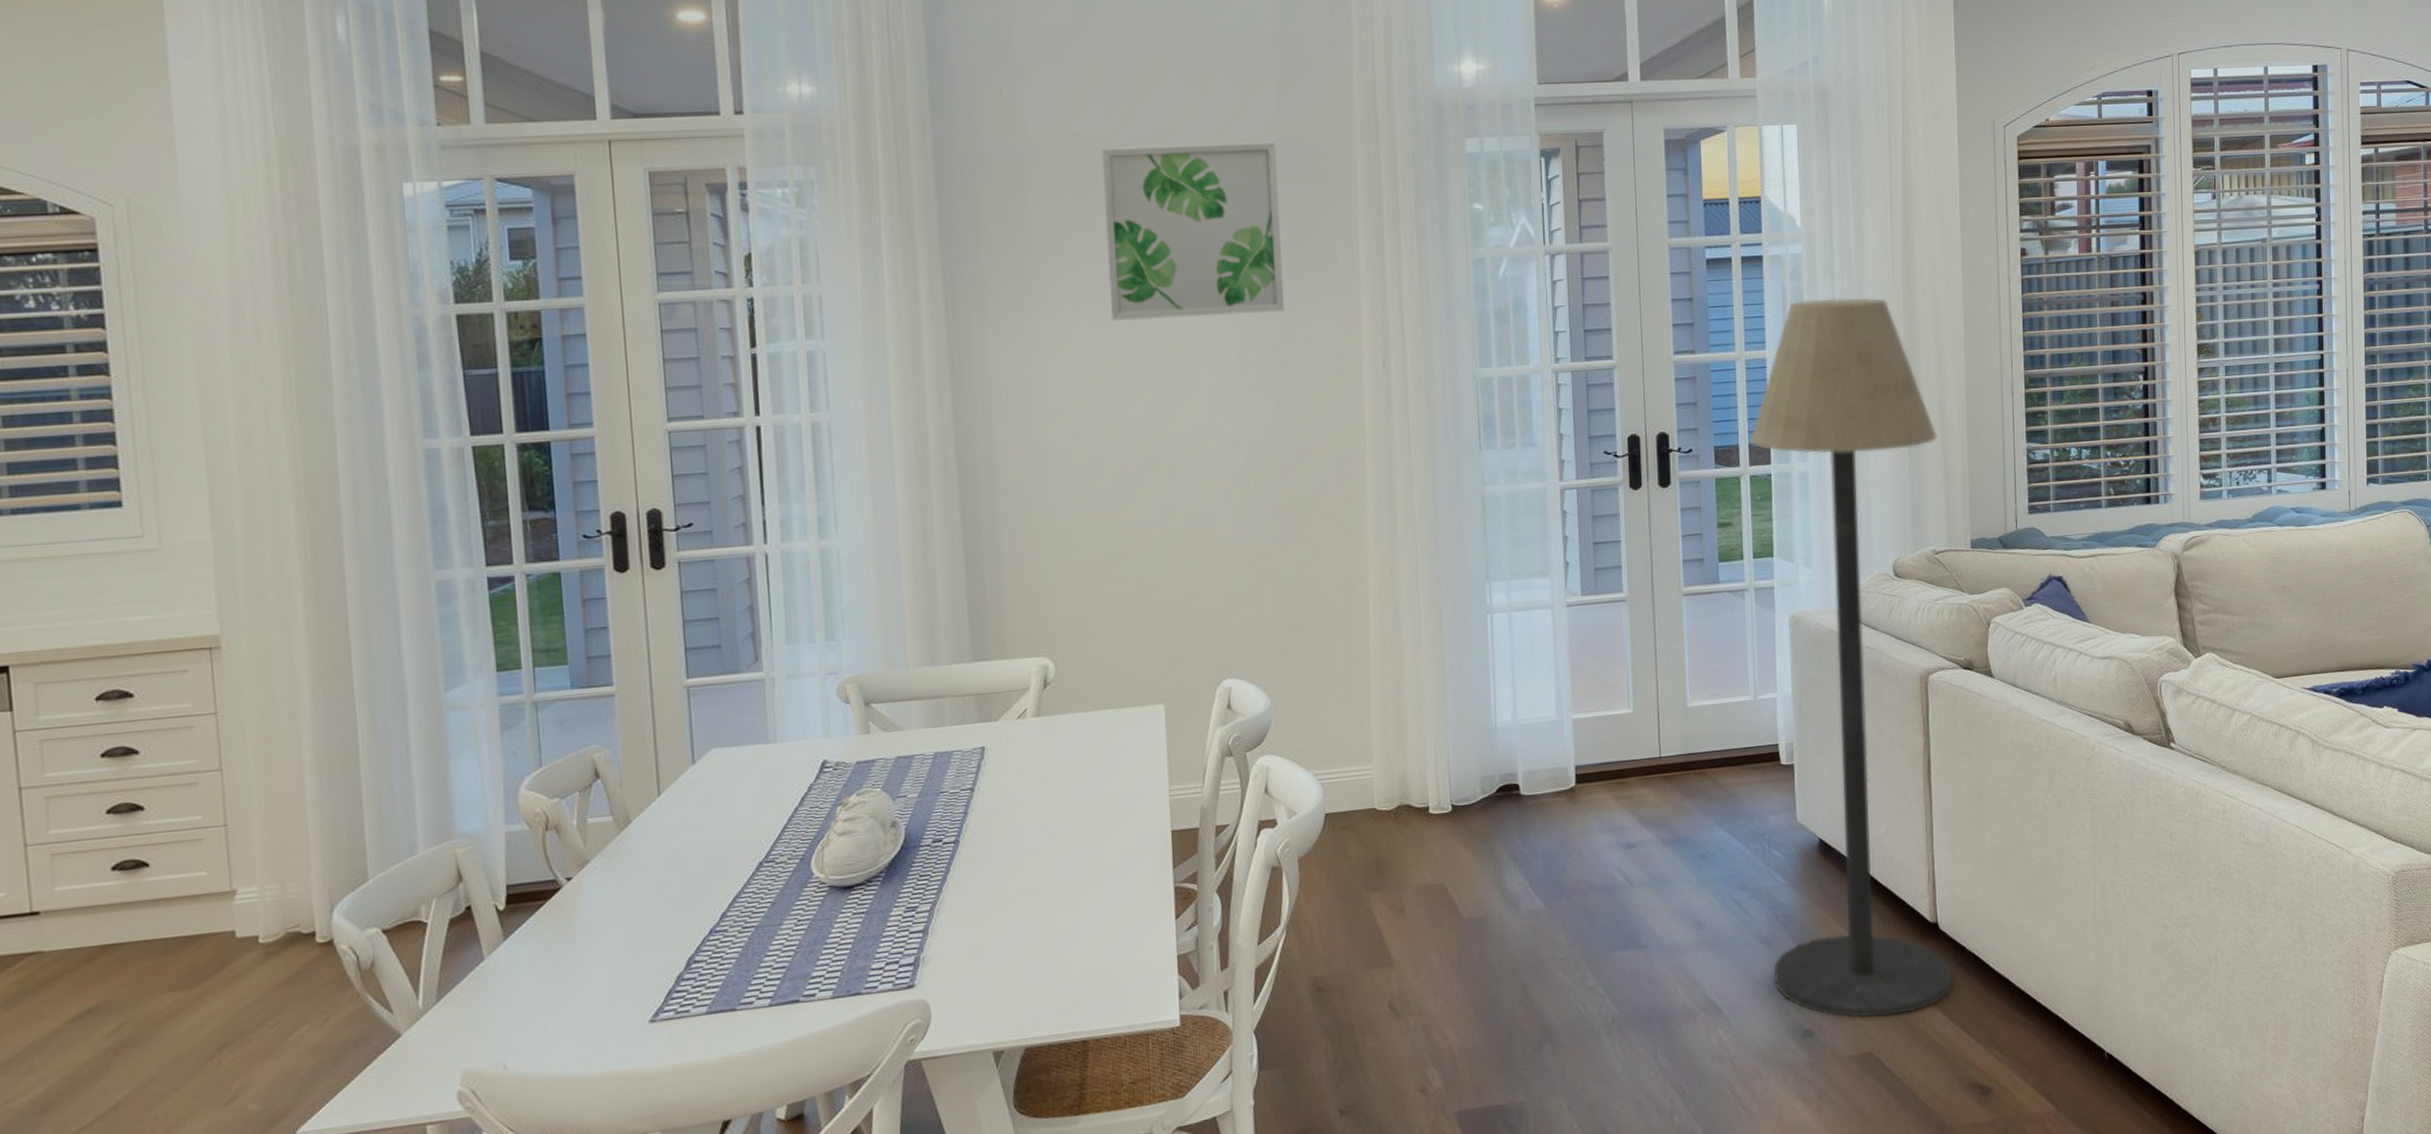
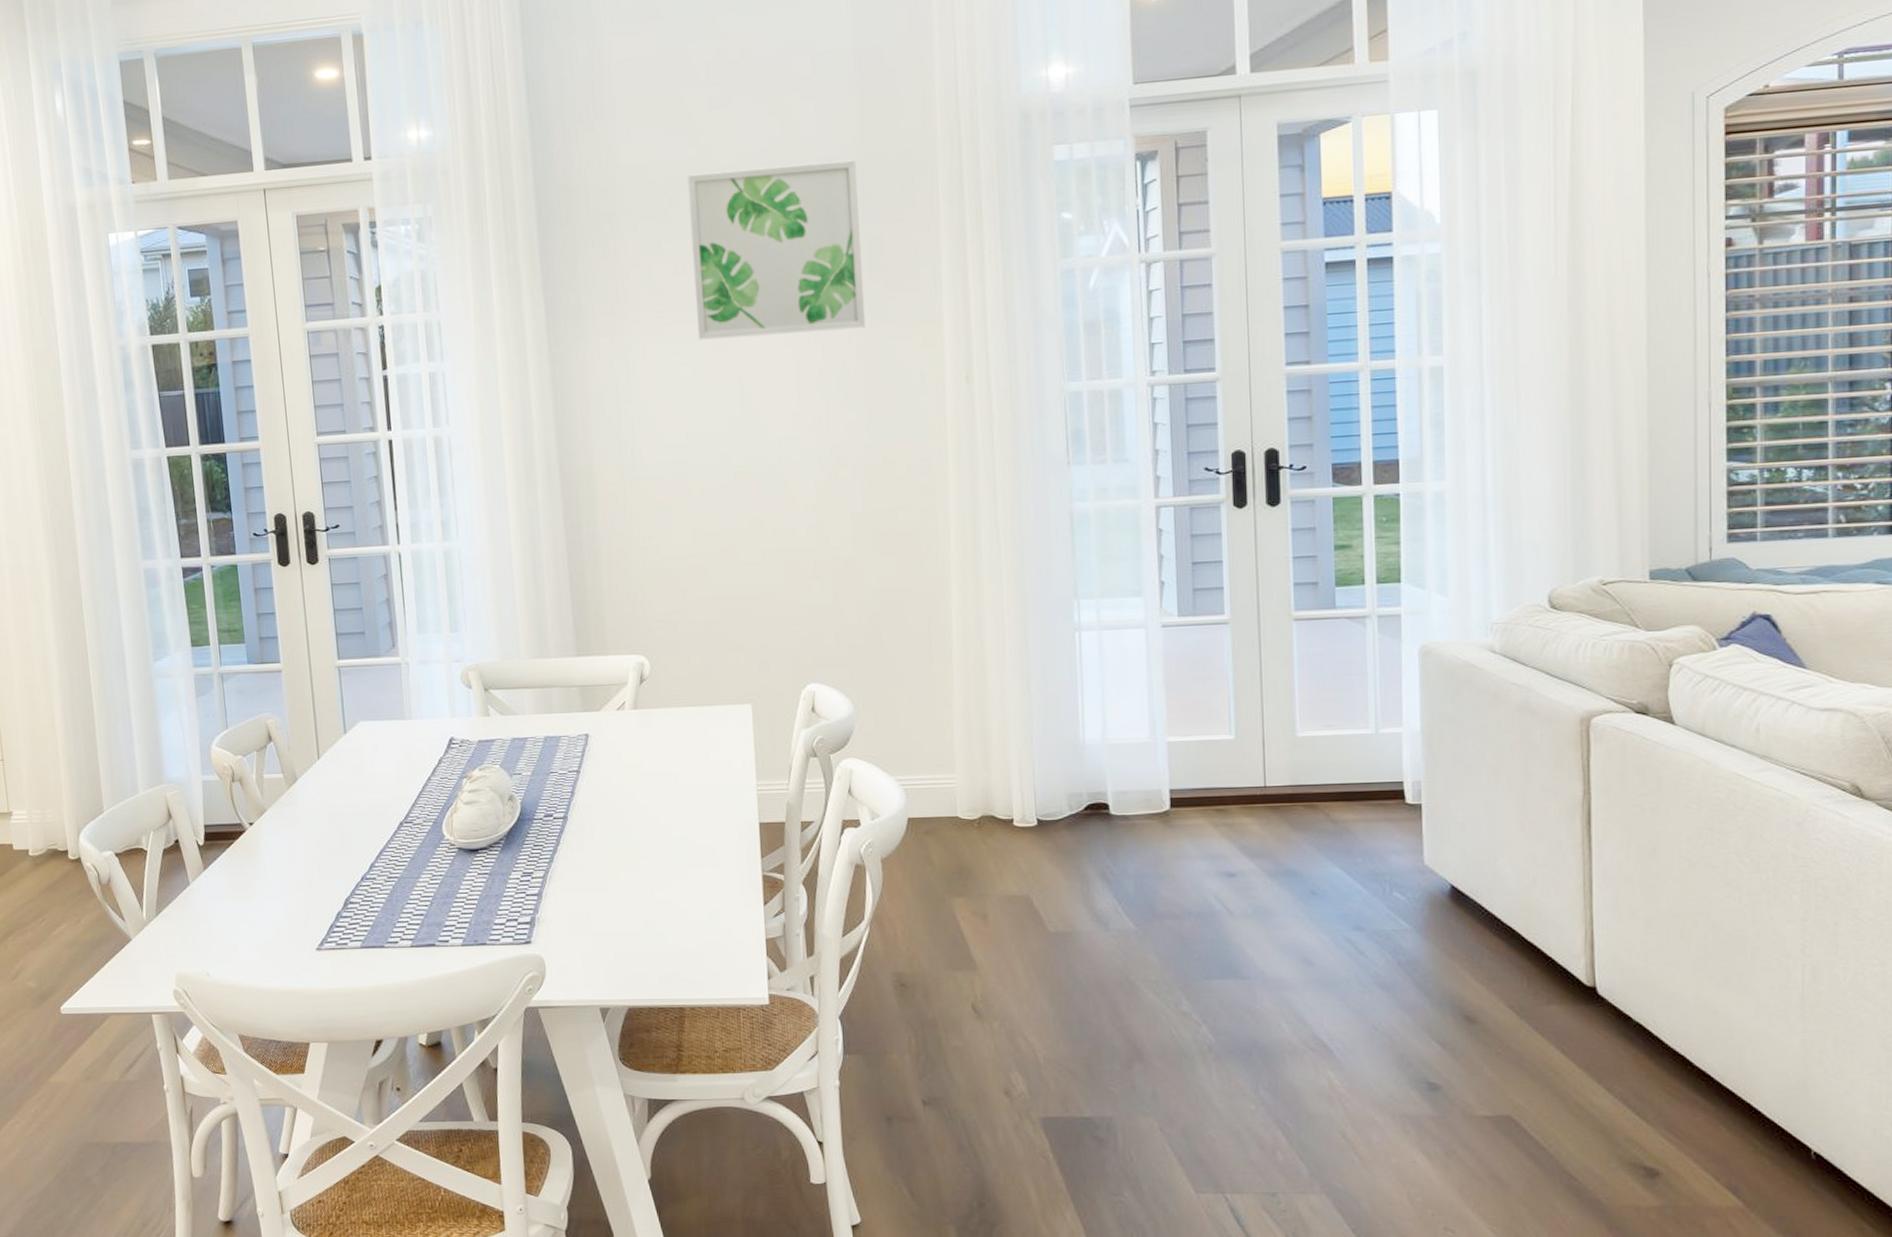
floor lamp: present [1749,297,1952,1018] -> none [1374,299,1612,1080]

